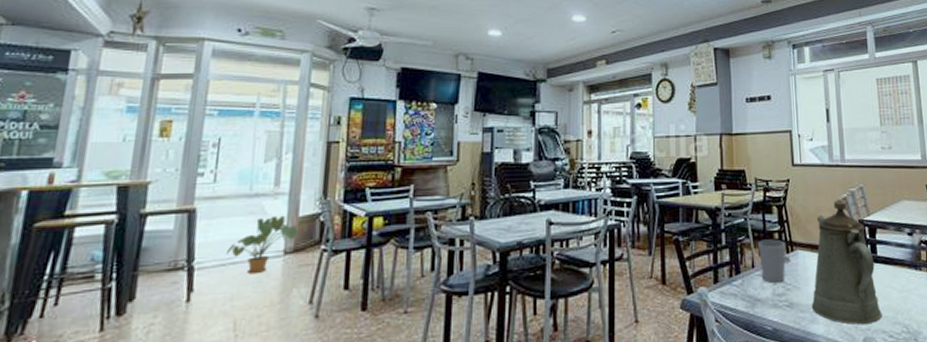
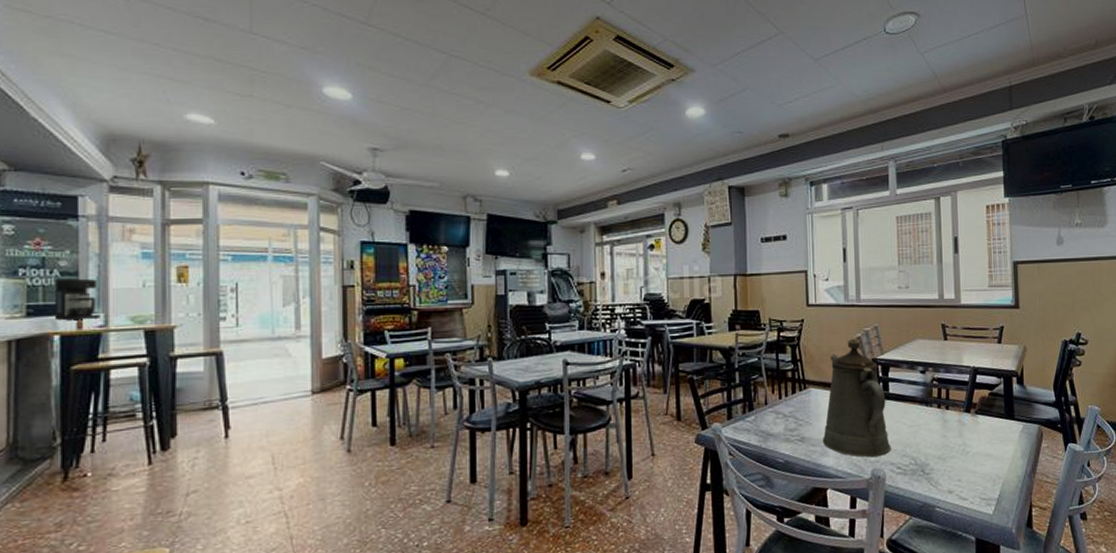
coffee maker: none [25,132,76,176] -> present [54,278,100,321]
house plant: present [227,215,308,275] -> none [257,357,332,413]
cup: present [758,239,791,283] -> none [771,377,804,419]

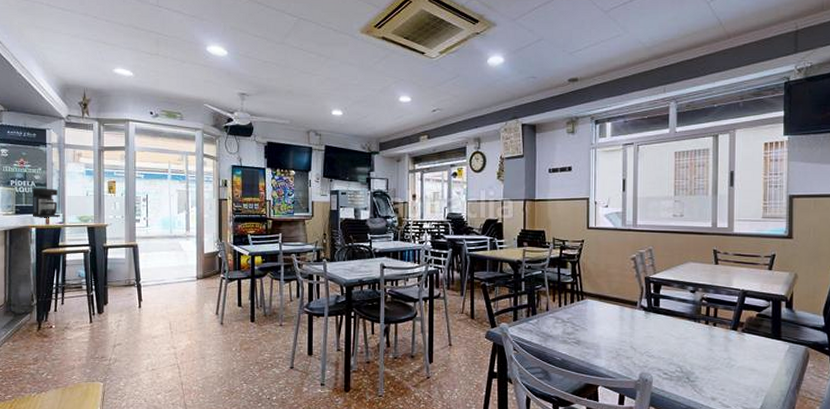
coffee pot: present [822,338,891,457] -> none [596,258,659,362]

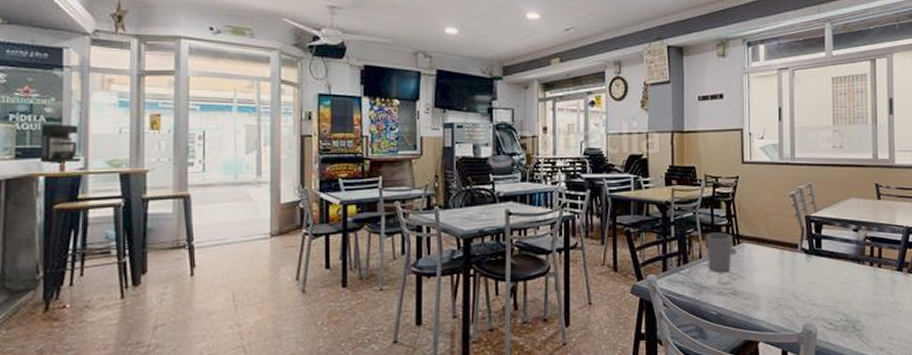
cup: none [553,289,581,324] -> present [706,232,737,272]

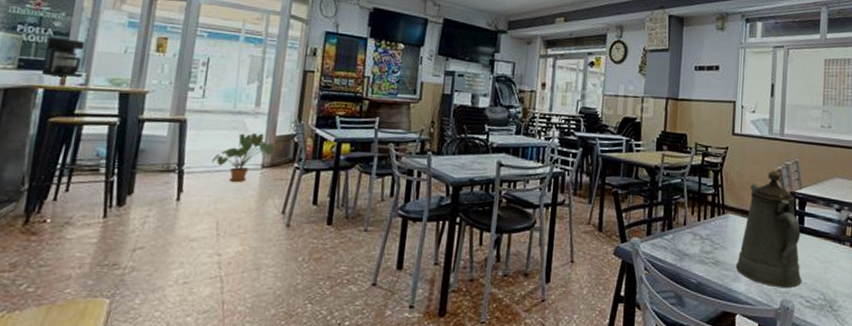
house plant: none [221,202,290,254] -> present [212,132,284,183]
cup: present [706,232,737,272] -> none [691,200,721,241]
coffee pot: none [754,195,823,312] -> present [735,170,802,287]

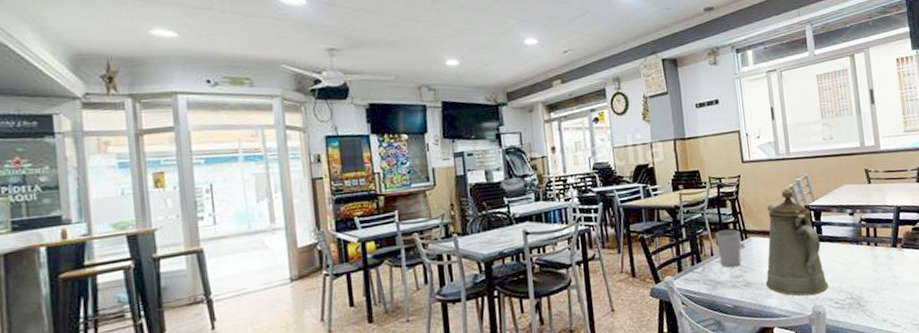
coffee maker: present [41,37,85,78] -> none [37,191,83,234]
house plant: present [212,132,284,183] -> none [239,248,308,302]
cup: none [691,200,721,241] -> present [715,229,746,267]

